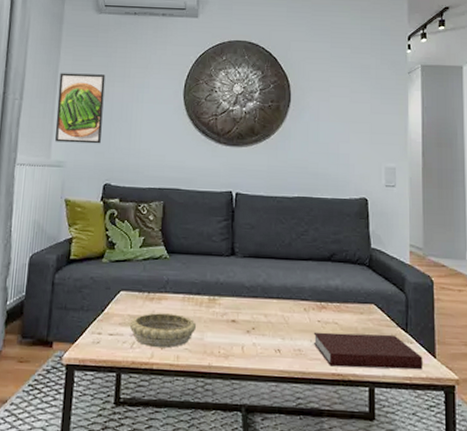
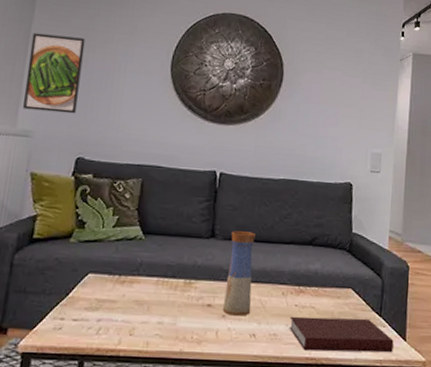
decorative bowl: present [129,313,197,348] -> none [96,297,170,334]
vase: none [246,248,275,332] -> present [222,231,255,316]

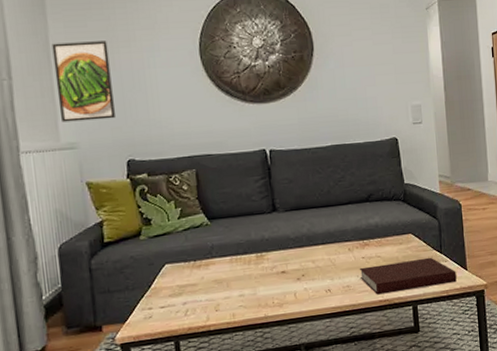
vase: present [222,231,255,316] -> none [291,200,323,277]

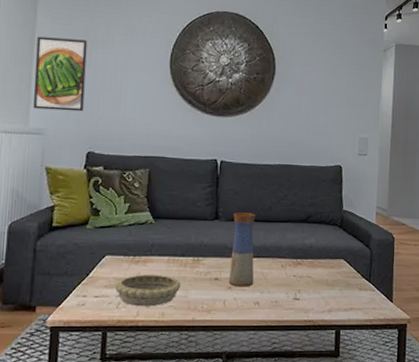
decorative bowl: none [179,276,248,311] -> present [115,275,182,307]
vase: none [291,200,323,277] -> present [228,212,255,287]
notebook: present [359,257,457,295] -> none [288,284,382,314]

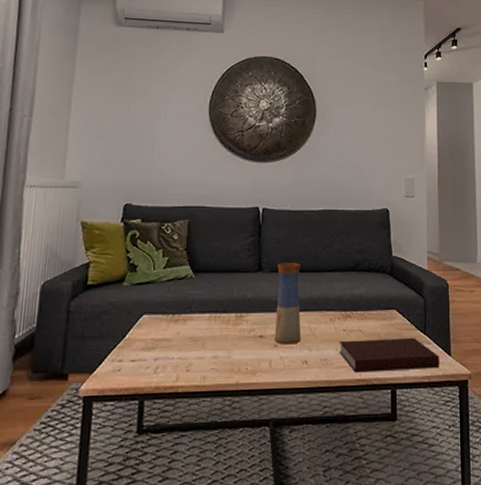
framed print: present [33,36,88,112] -> none [69,88,126,163]
decorative bowl: present [115,275,182,307] -> none [153,334,224,370]
notebook: none [288,284,382,314] -> present [339,337,439,373]

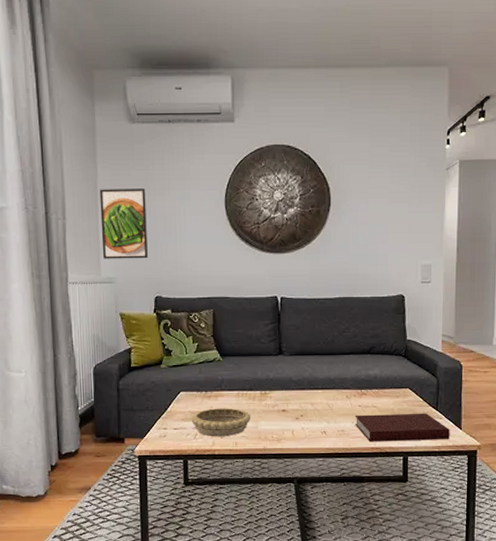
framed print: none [69,88,126,163] -> present [99,188,148,259]
decorative bowl: none [153,334,224,370] -> present [191,408,251,437]
vase: present [274,263,301,345] -> none [295,347,320,418]

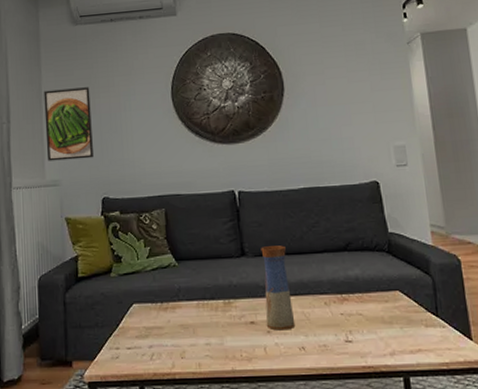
decorative bowl: present [191,408,251,437] -> none [146,321,215,357]
vase: none [295,347,320,418] -> present [261,245,296,331]
notebook: present [354,413,450,442] -> none [337,320,459,359]

